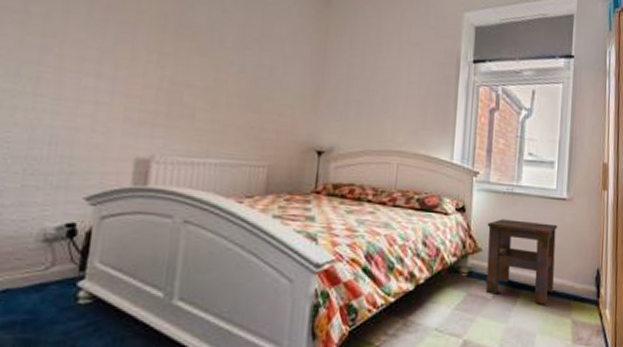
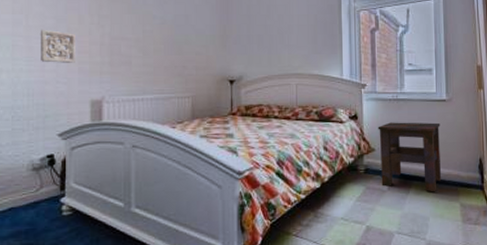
wall ornament: none [73,60,125,109] -> present [40,29,77,63]

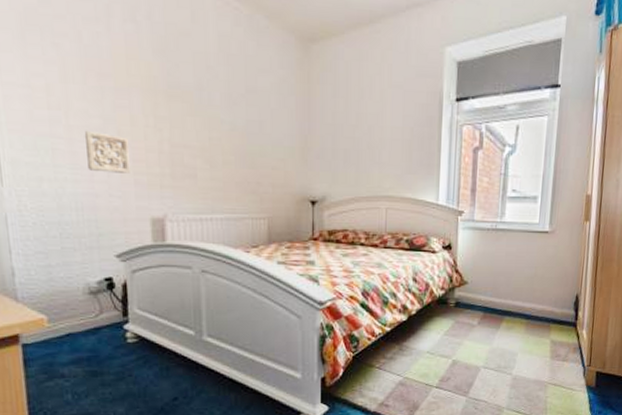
side table: present [377,122,442,192] -> none [471,254,540,328]

